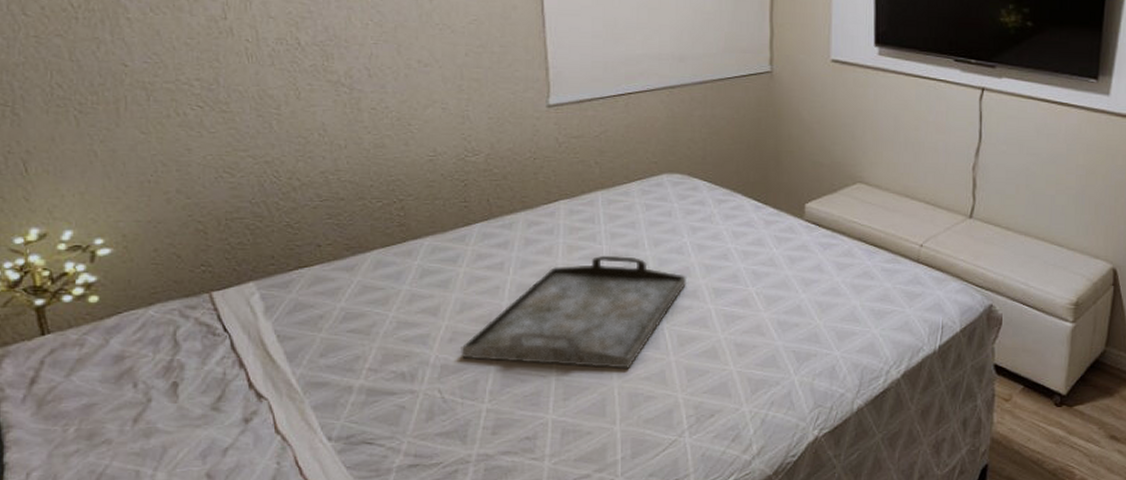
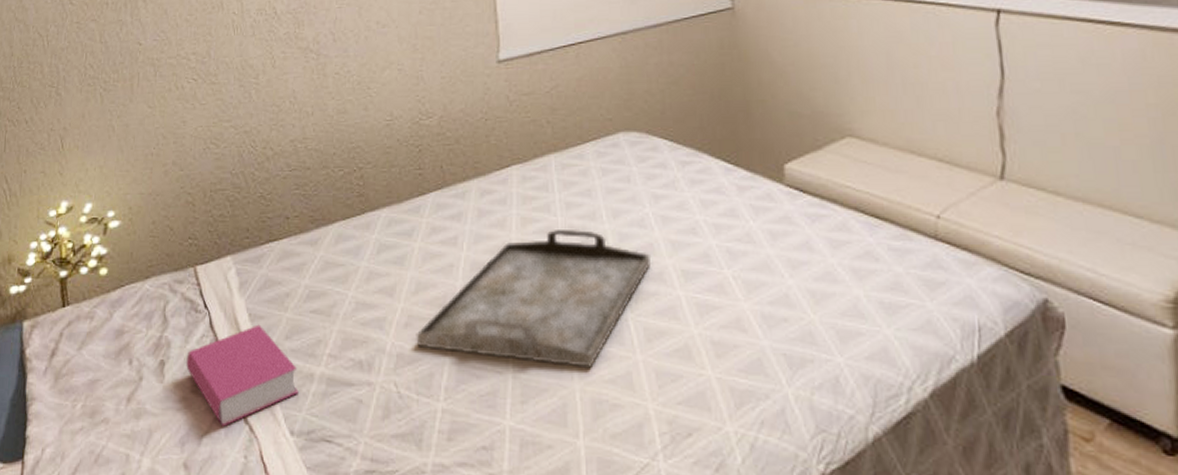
book: none [204,344,336,438] -> present [186,324,299,427]

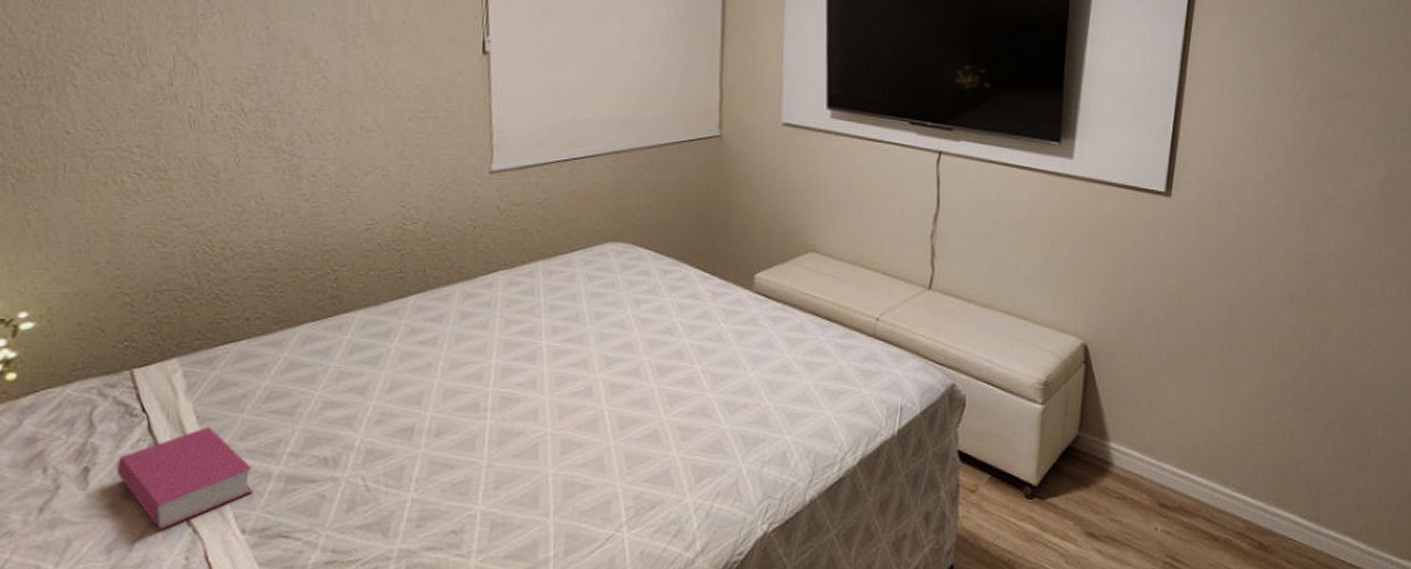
serving tray: present [416,228,652,369] -> none [387,329,630,455]

